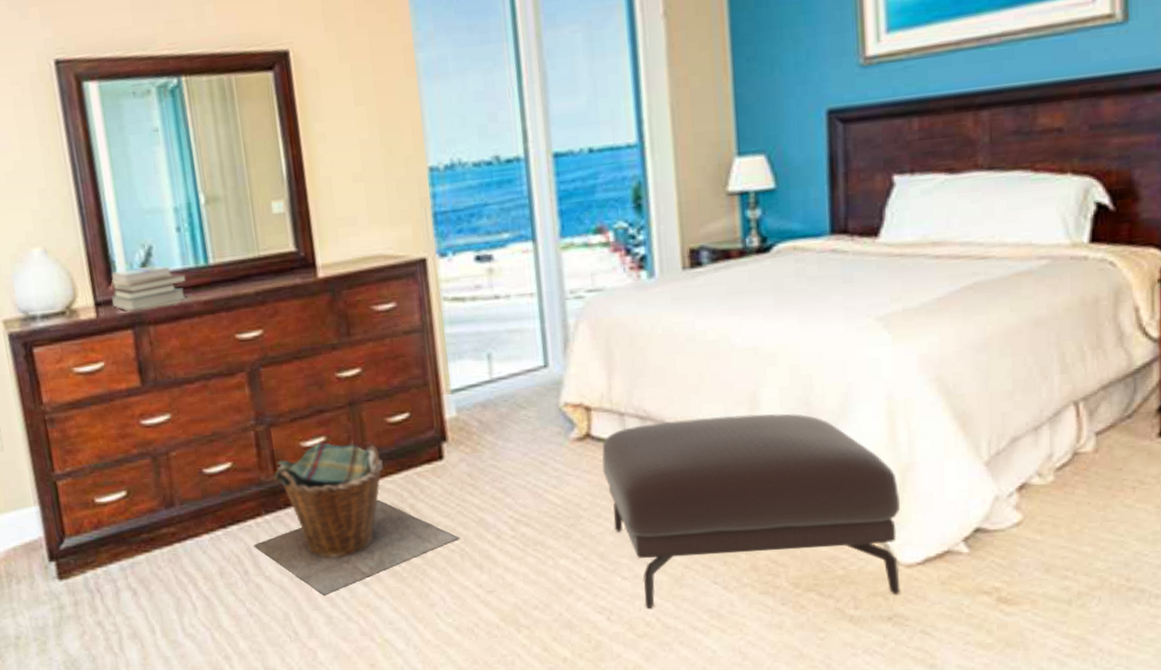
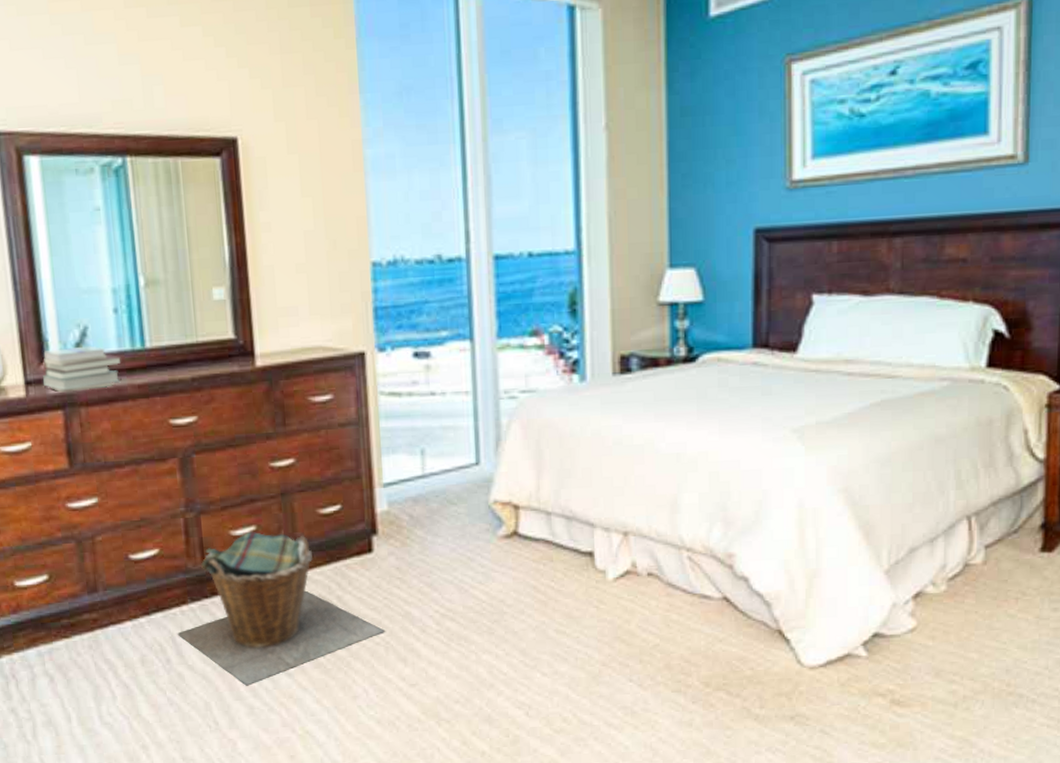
ottoman: present [602,413,901,608] -> none [527,518,807,704]

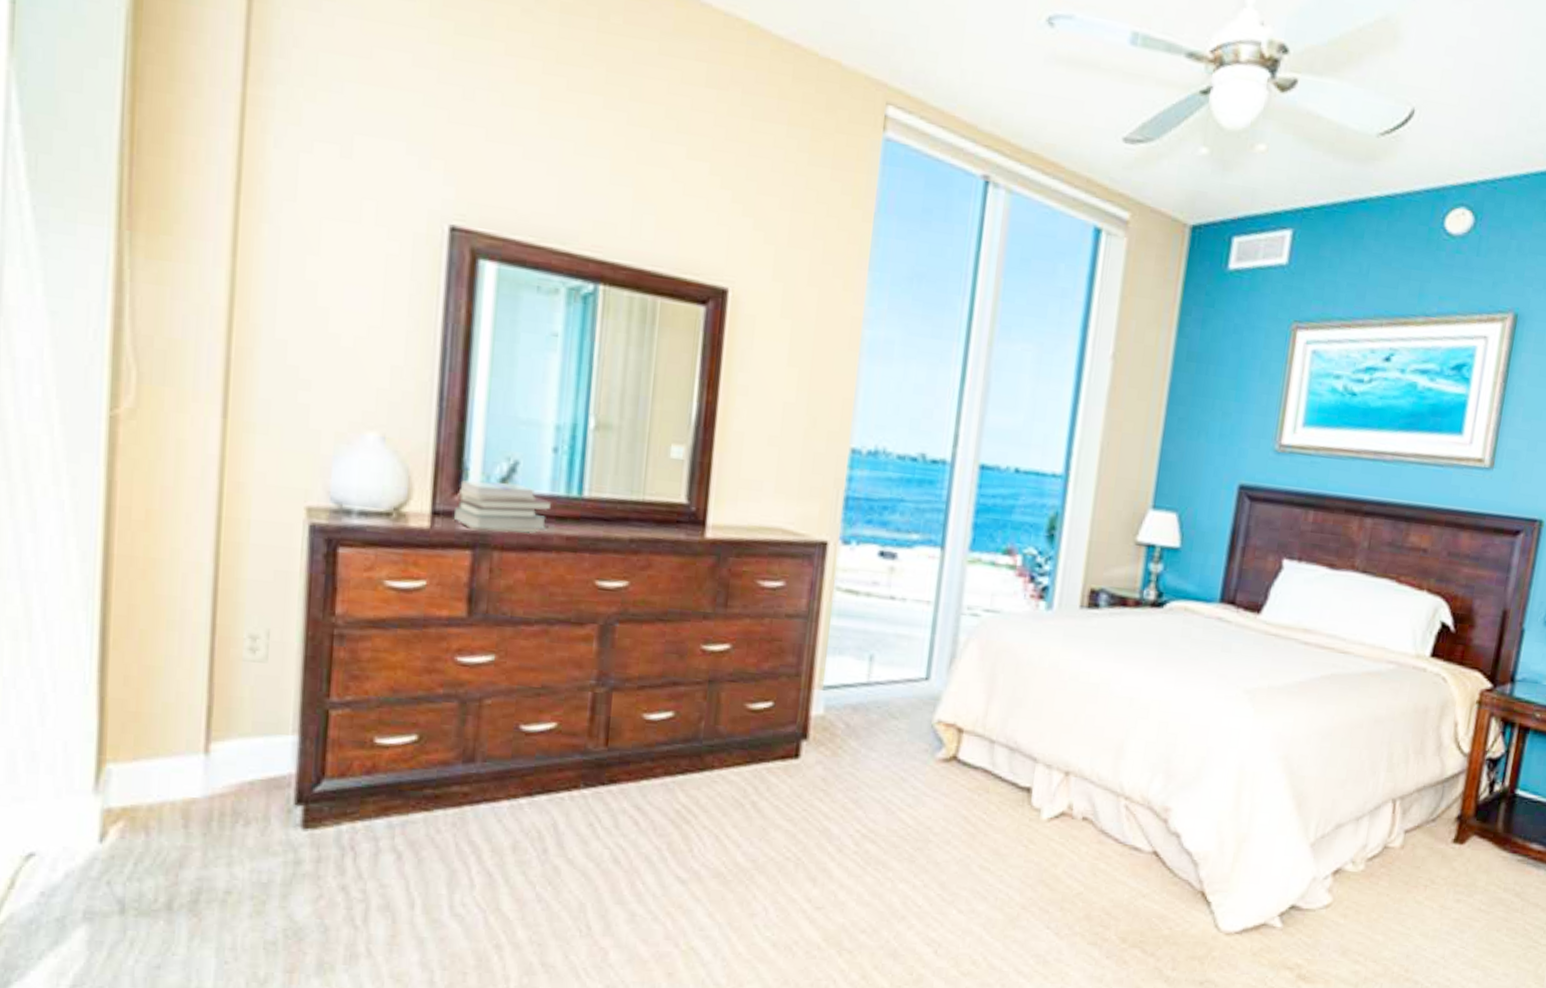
laundry basket: present [177,531,385,686] -> none [561,717,798,890]

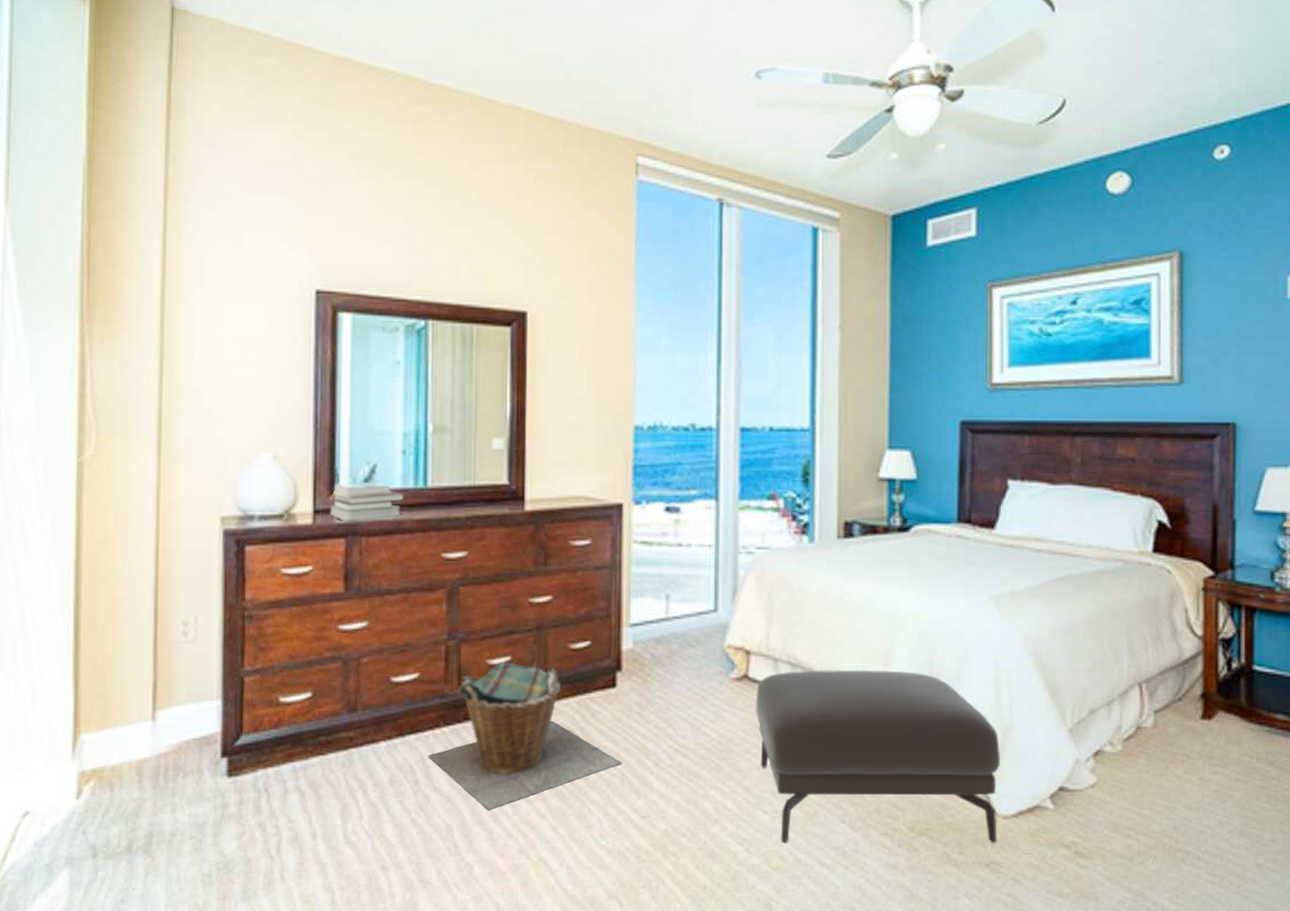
laundry basket: none [561,717,798,890] -> present [428,661,622,811]
ottoman: none [961,755,1233,960] -> present [755,669,1001,843]

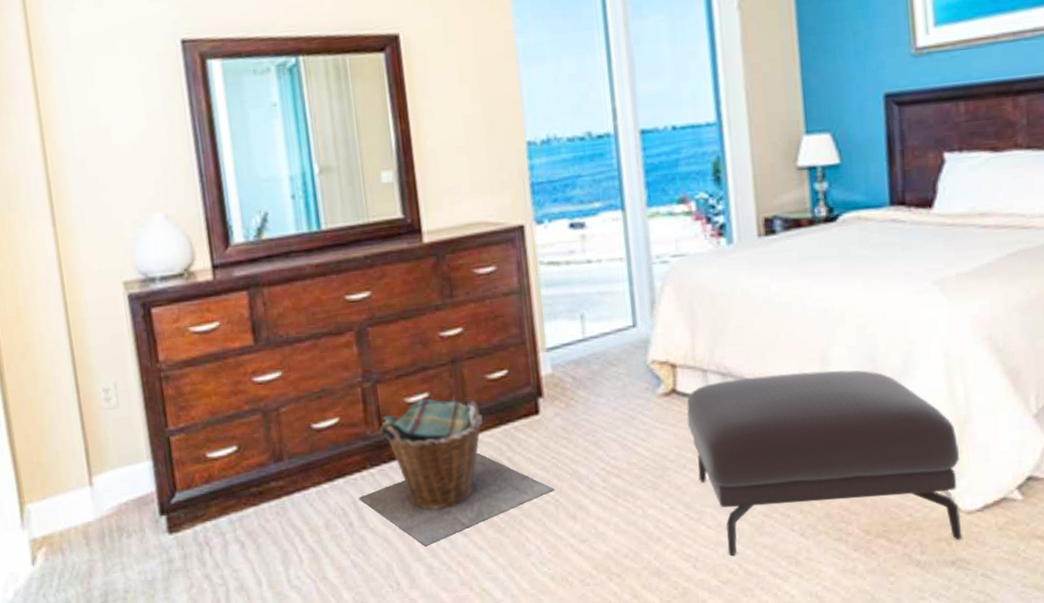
books: present [330,482,404,524] -> none [227,230,300,276]

